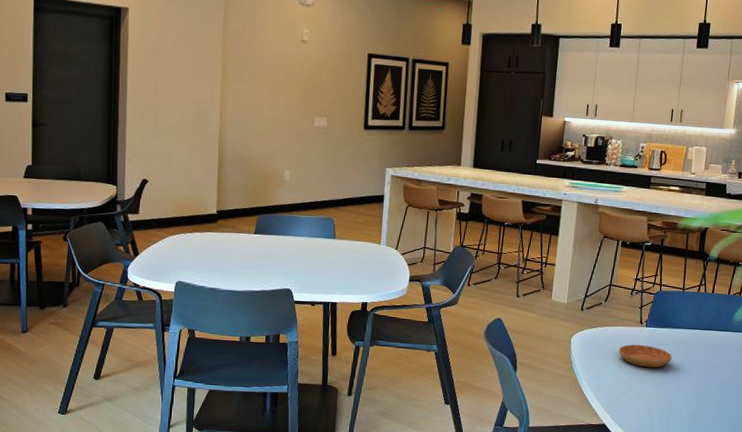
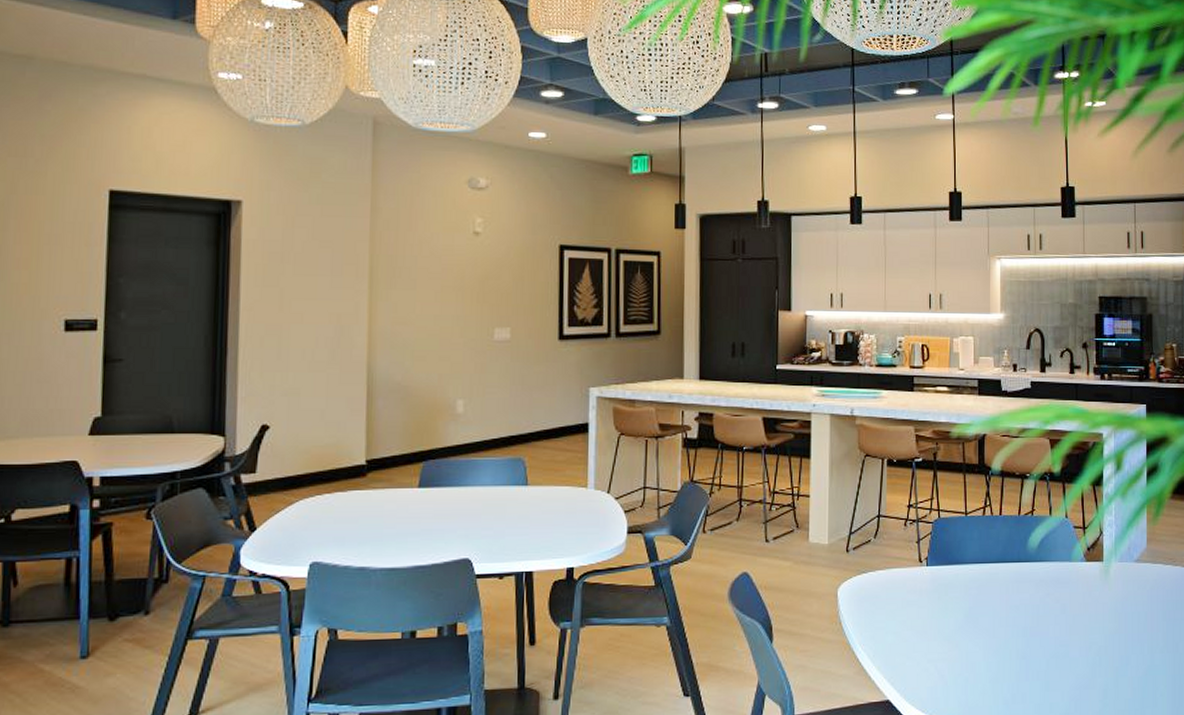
saucer: present [618,344,673,368] -> none [896,590,962,619]

